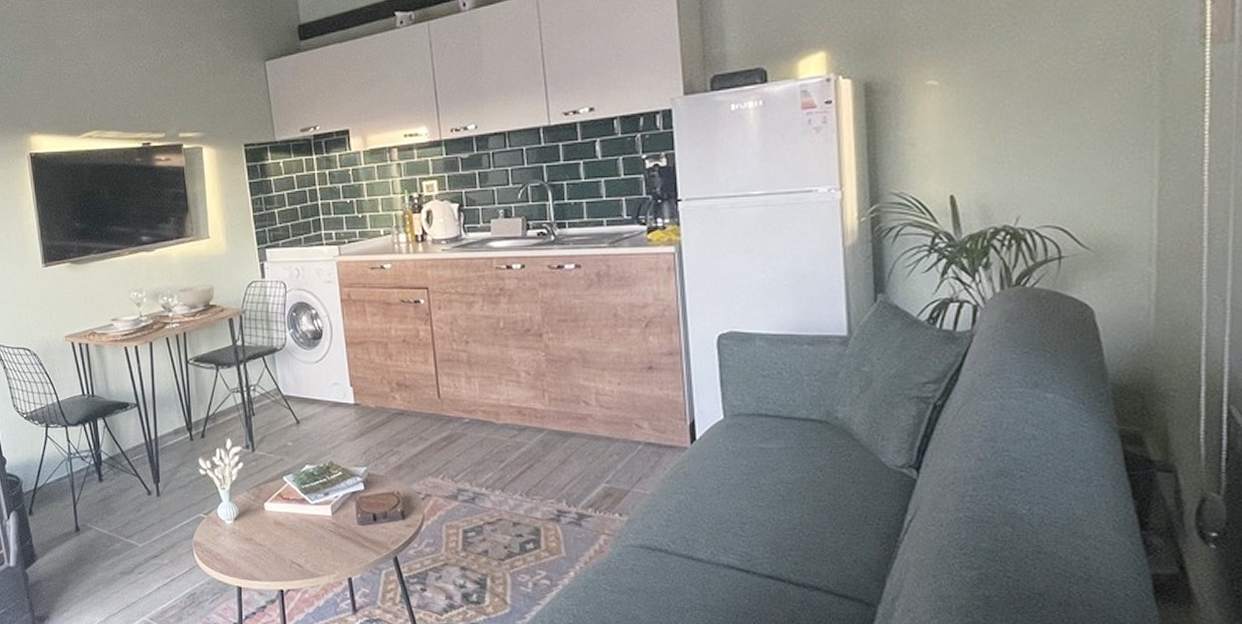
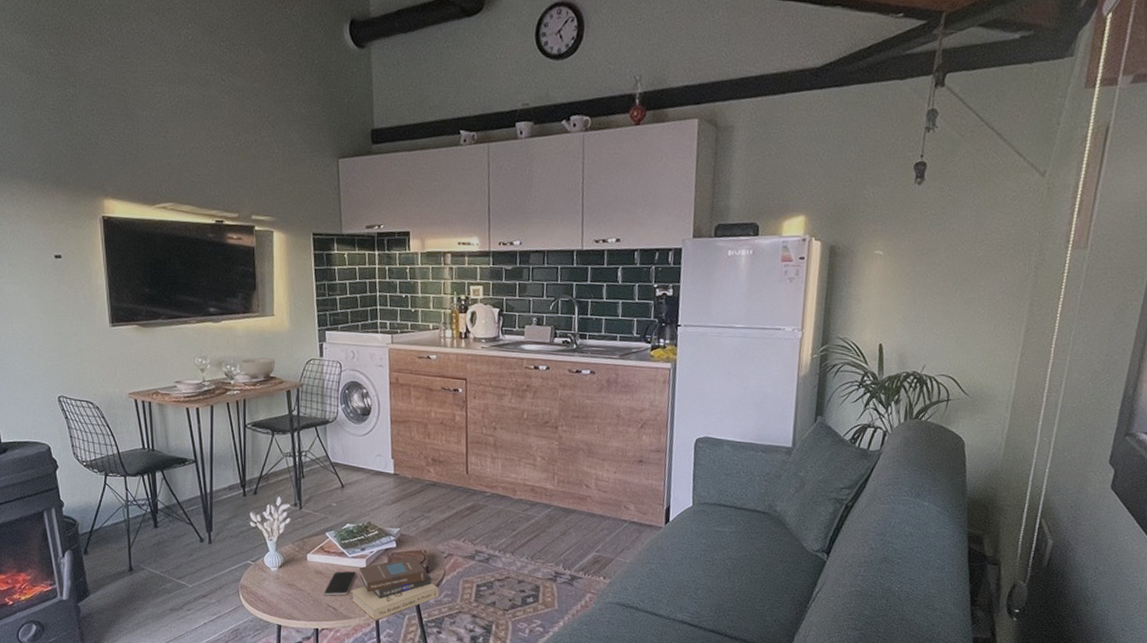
smartphone: none [286,520,322,551] -> present [324,571,357,596]
books: none [317,500,419,578] -> present [351,557,439,621]

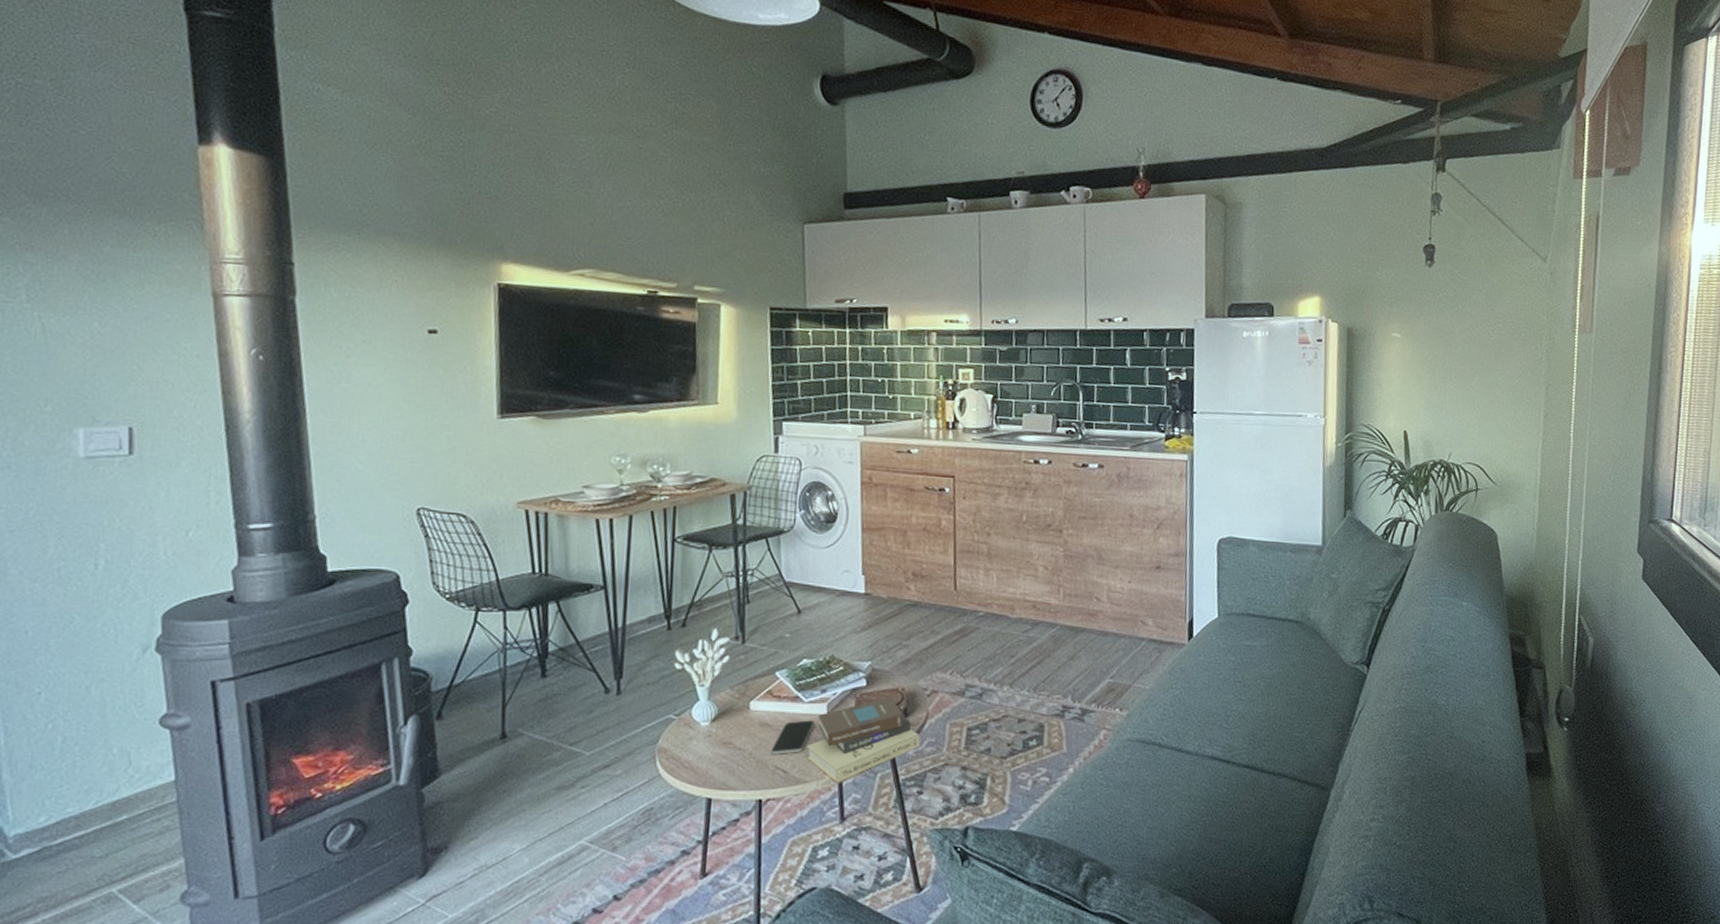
bowl: present [241,357,276,379] -> none [672,454,718,481]

